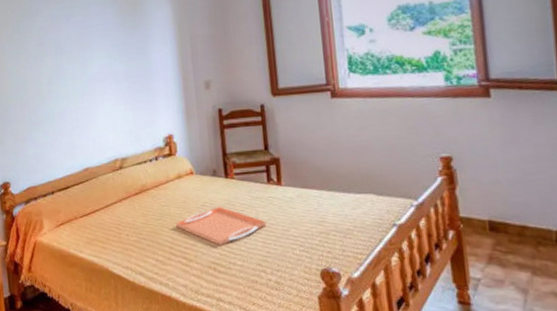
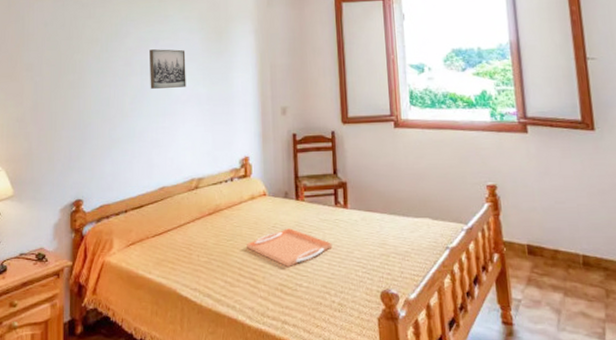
wall art: none [62,25,103,69] -> present [149,49,186,89]

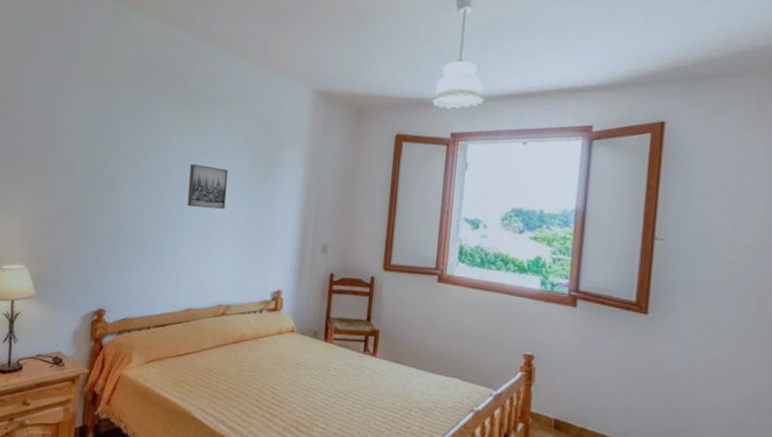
serving tray: present [247,228,333,268] -> none [267,368,355,407]

